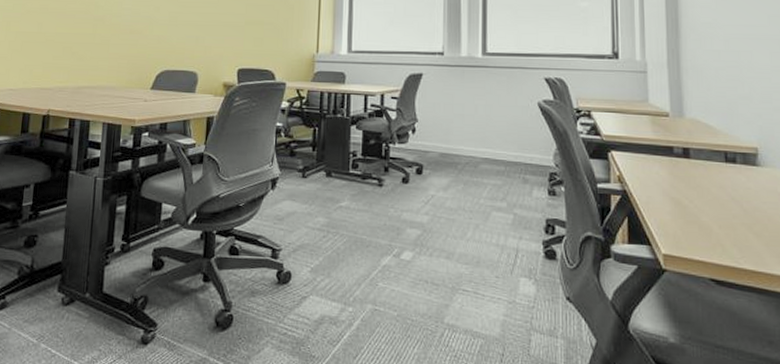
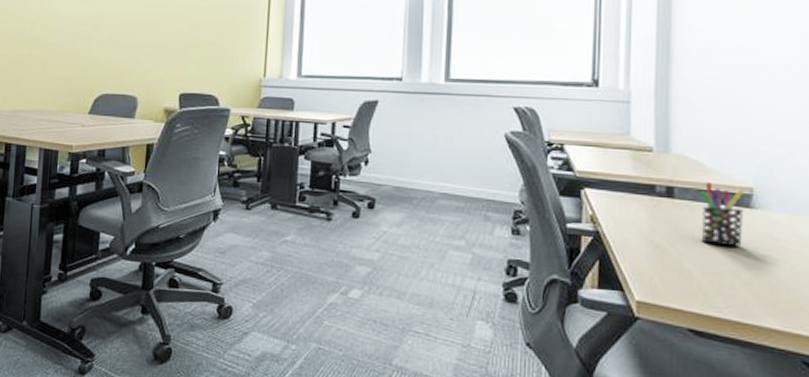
pen holder: none [712,143,752,202] -> present [700,182,745,247]

